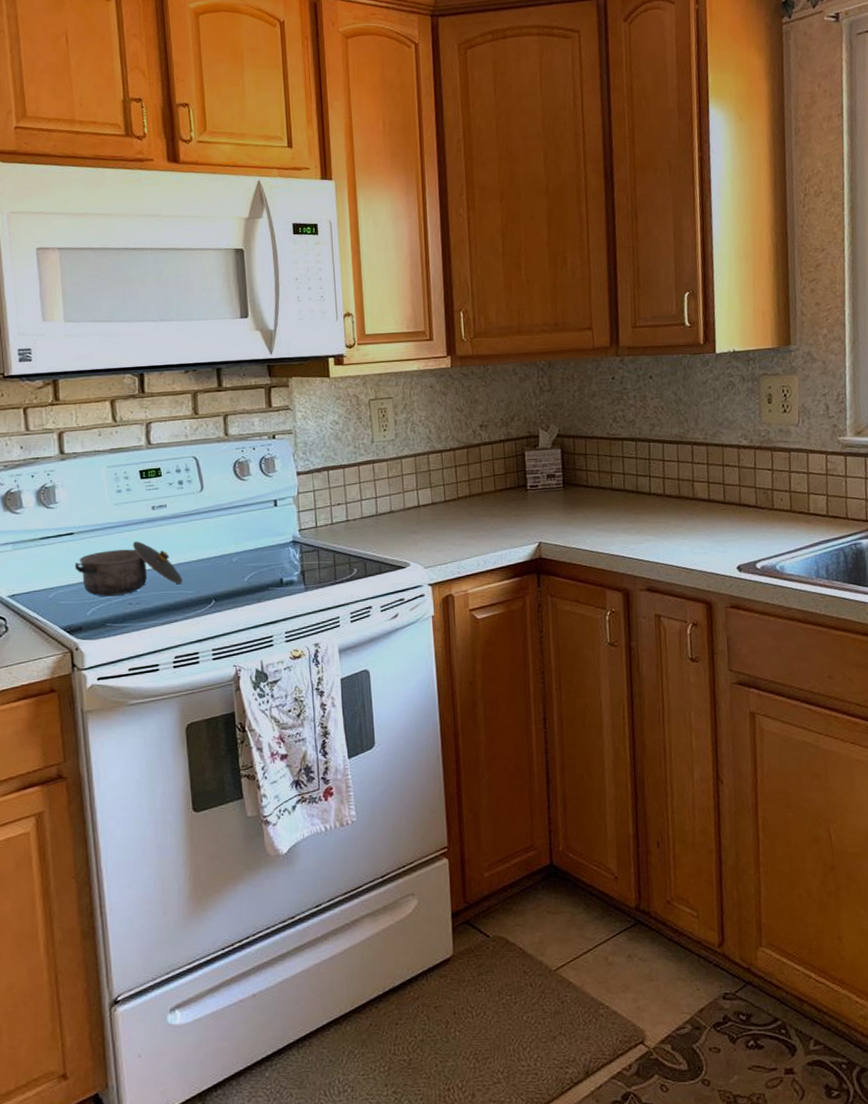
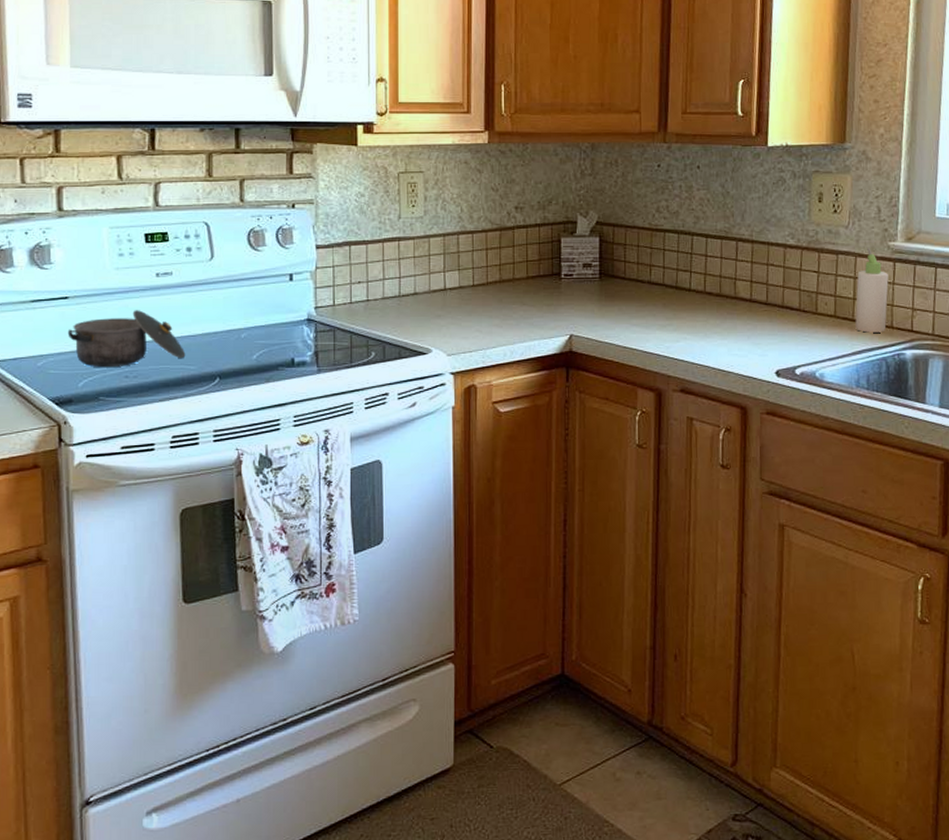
bottle: none [810,443,842,525] -> present [855,247,889,333]

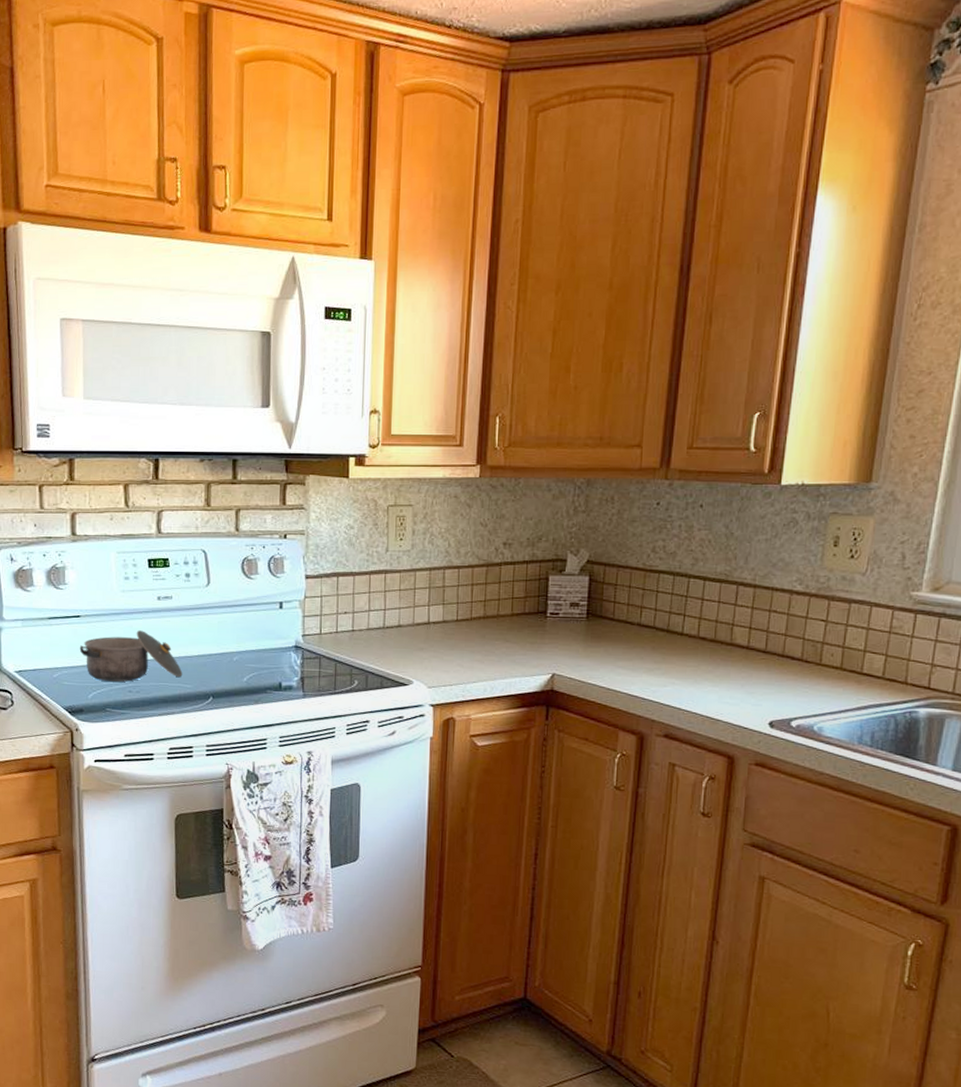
bottle: present [855,247,889,333] -> none [863,596,907,688]

